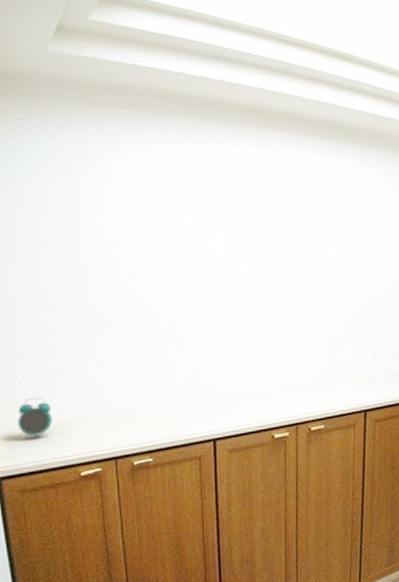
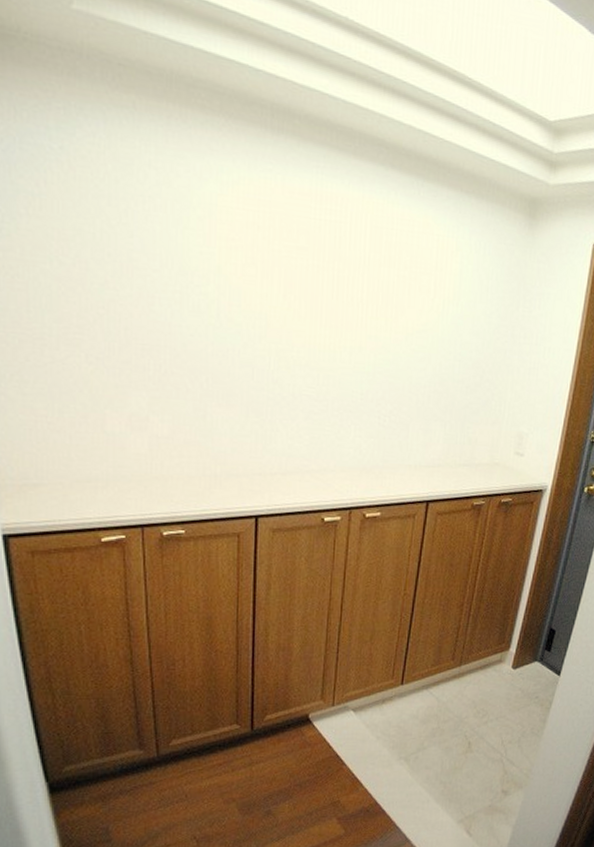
alarm clock: present [18,397,52,440] -> none [28,447,69,495]

